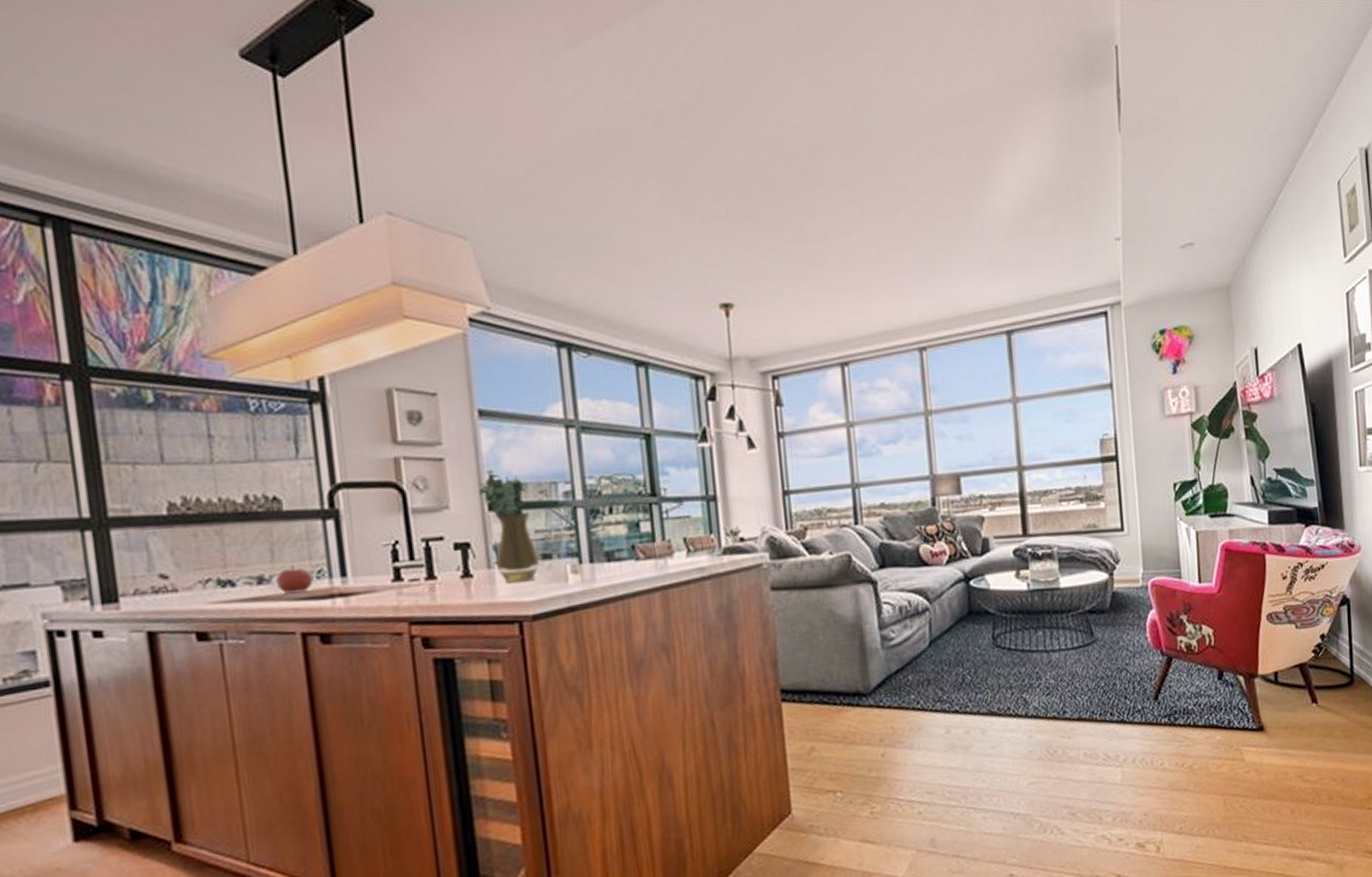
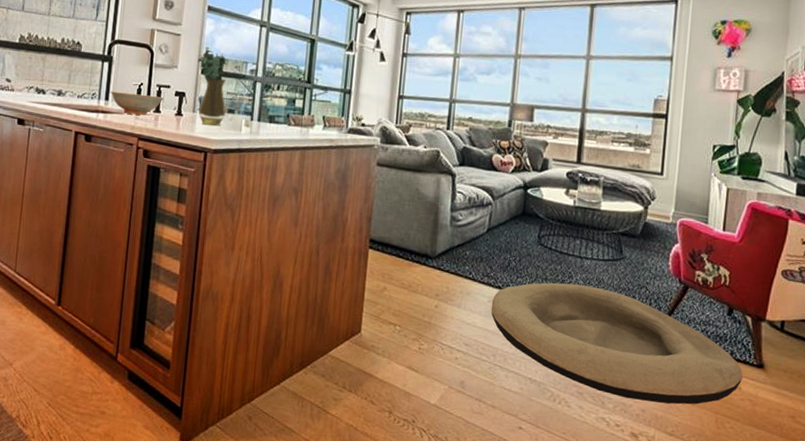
fruit: present [275,565,314,593] -> none [67,87,90,105]
dish: none [347,555,437,591] -> present [110,90,164,115]
dog bed: none [950,682,1244,806] -> present [491,282,743,405]

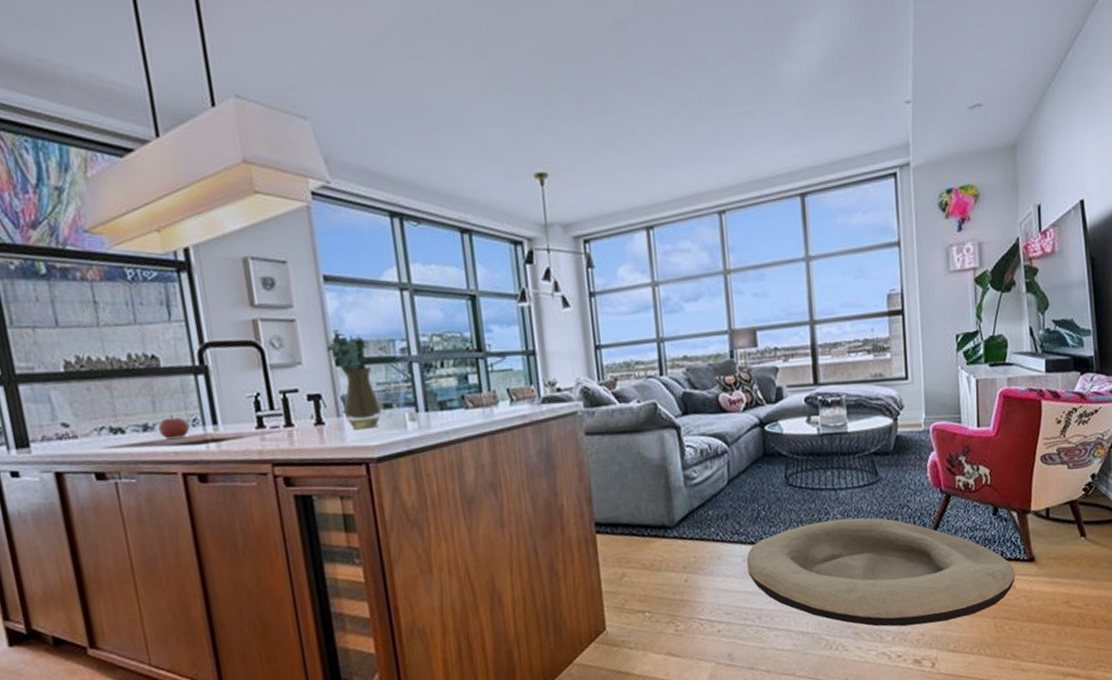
fruit: none [67,87,90,105] -> present [158,415,190,439]
dish: present [110,90,164,115] -> none [217,405,294,437]

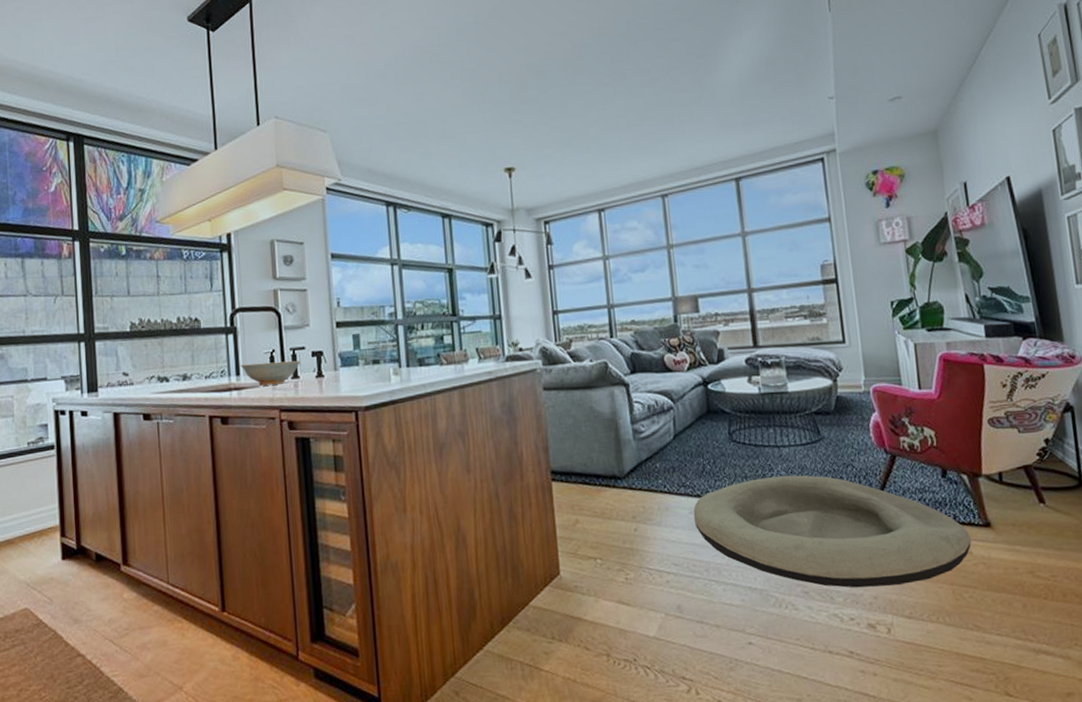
fruit: present [158,415,190,439] -> none [194,367,219,387]
dish: none [217,405,294,437] -> present [240,360,300,386]
vase: present [326,331,382,431] -> none [330,299,371,383]

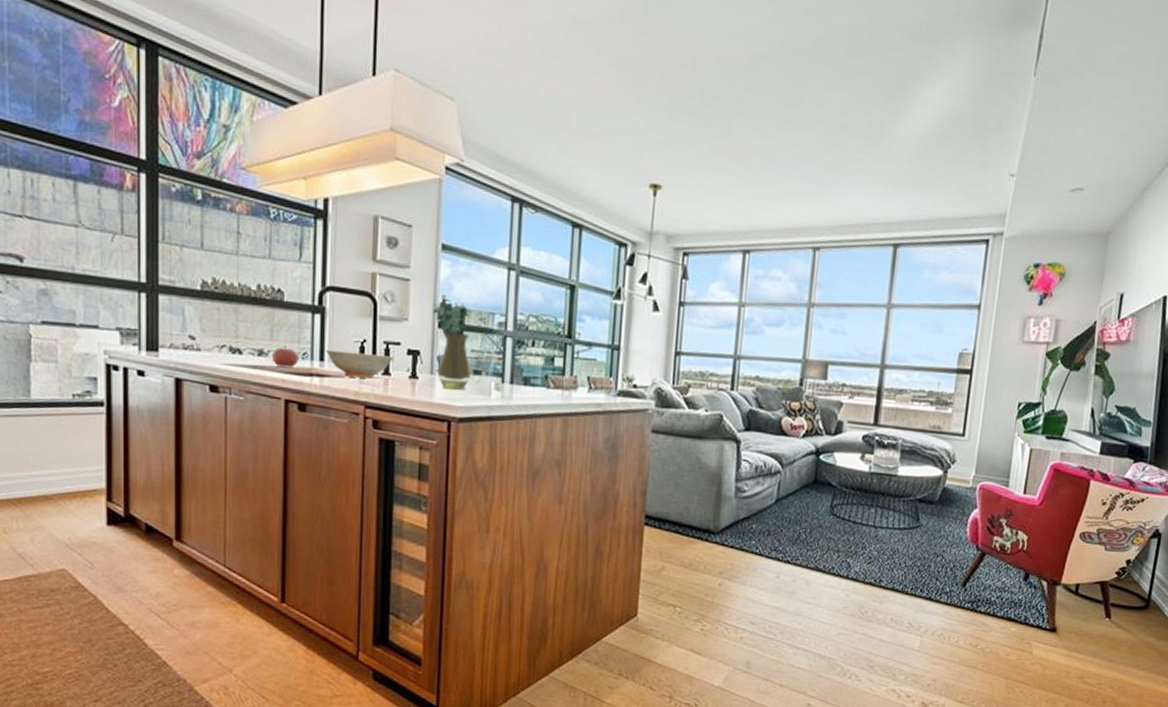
fruit: none [194,367,219,387] -> present [271,345,300,367]
vase: none [330,299,371,383] -> present [433,296,471,391]
dog bed: present [693,475,971,588] -> none [779,554,1035,672]

